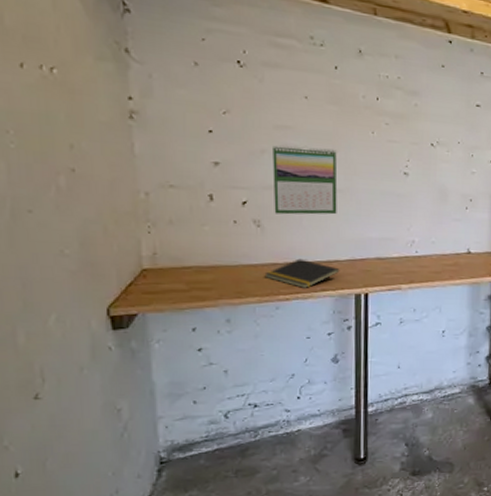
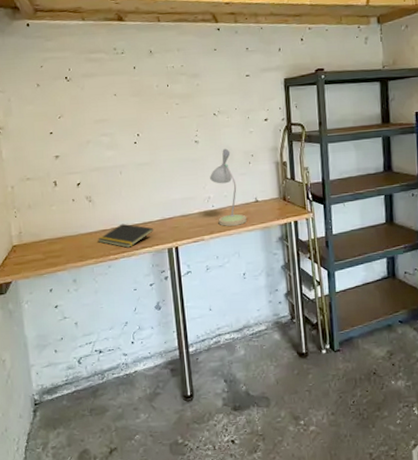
calendar: present [273,145,338,215] -> none [95,131,147,190]
desk lamp: none [417,187,456,277] -> present [210,148,248,226]

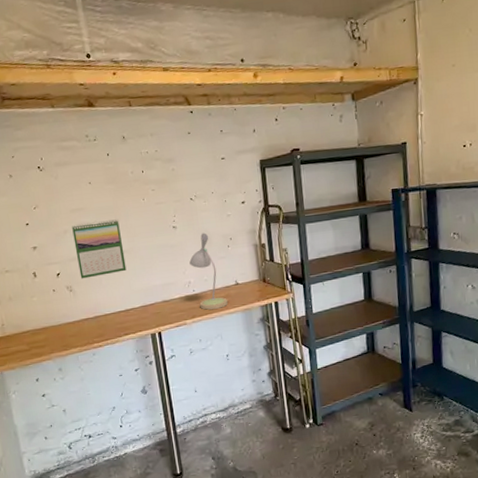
calendar: none [95,131,147,190] -> present [72,219,127,279]
notepad: present [97,223,154,248] -> none [80,311,136,335]

